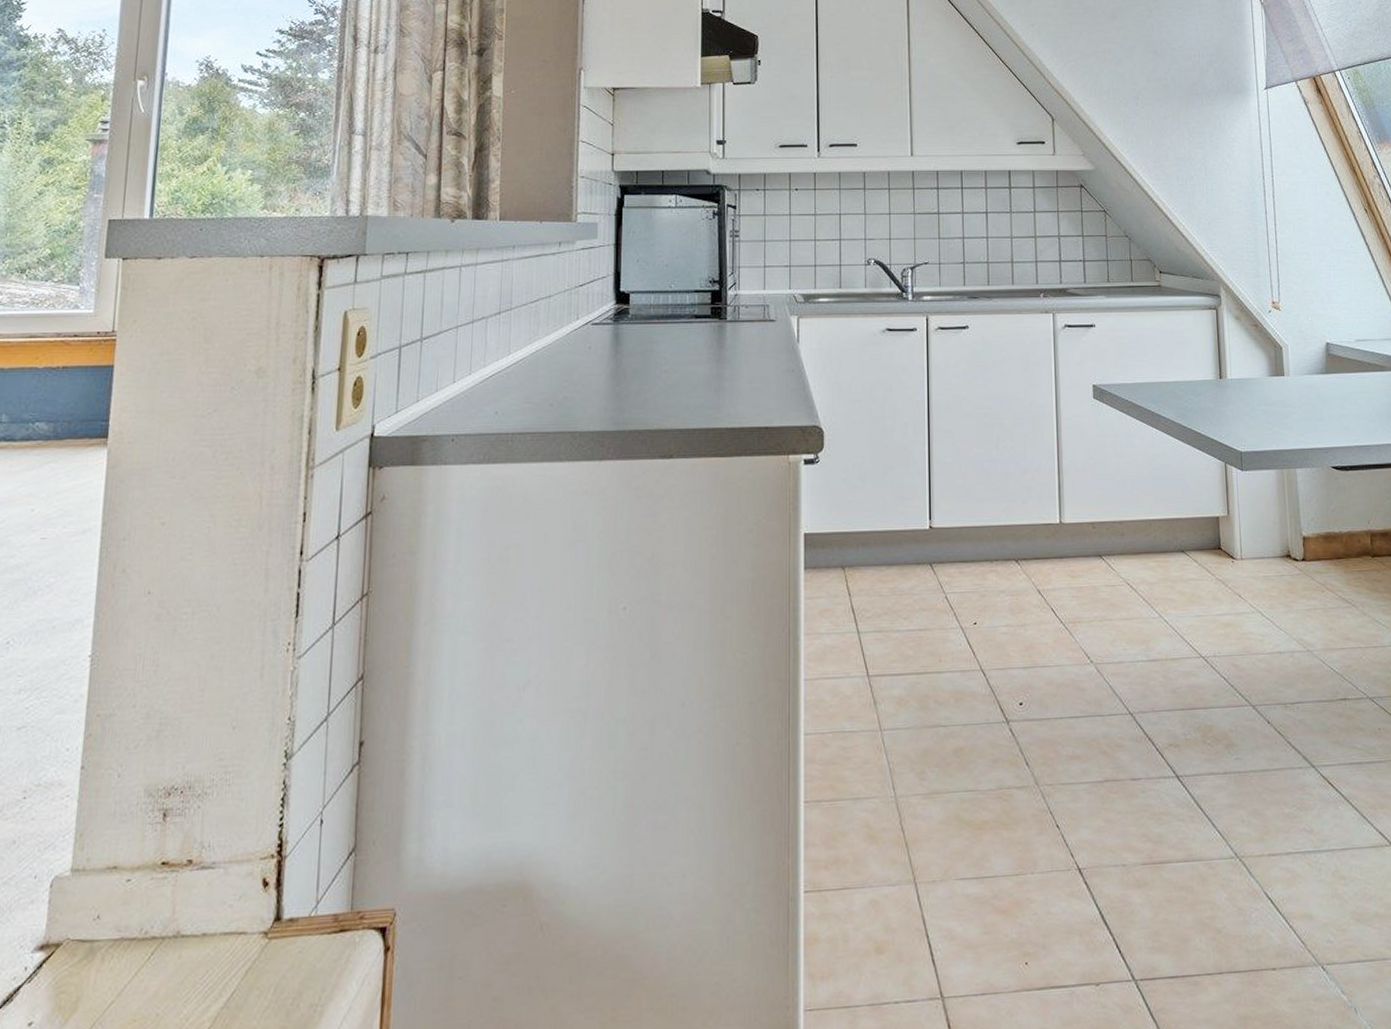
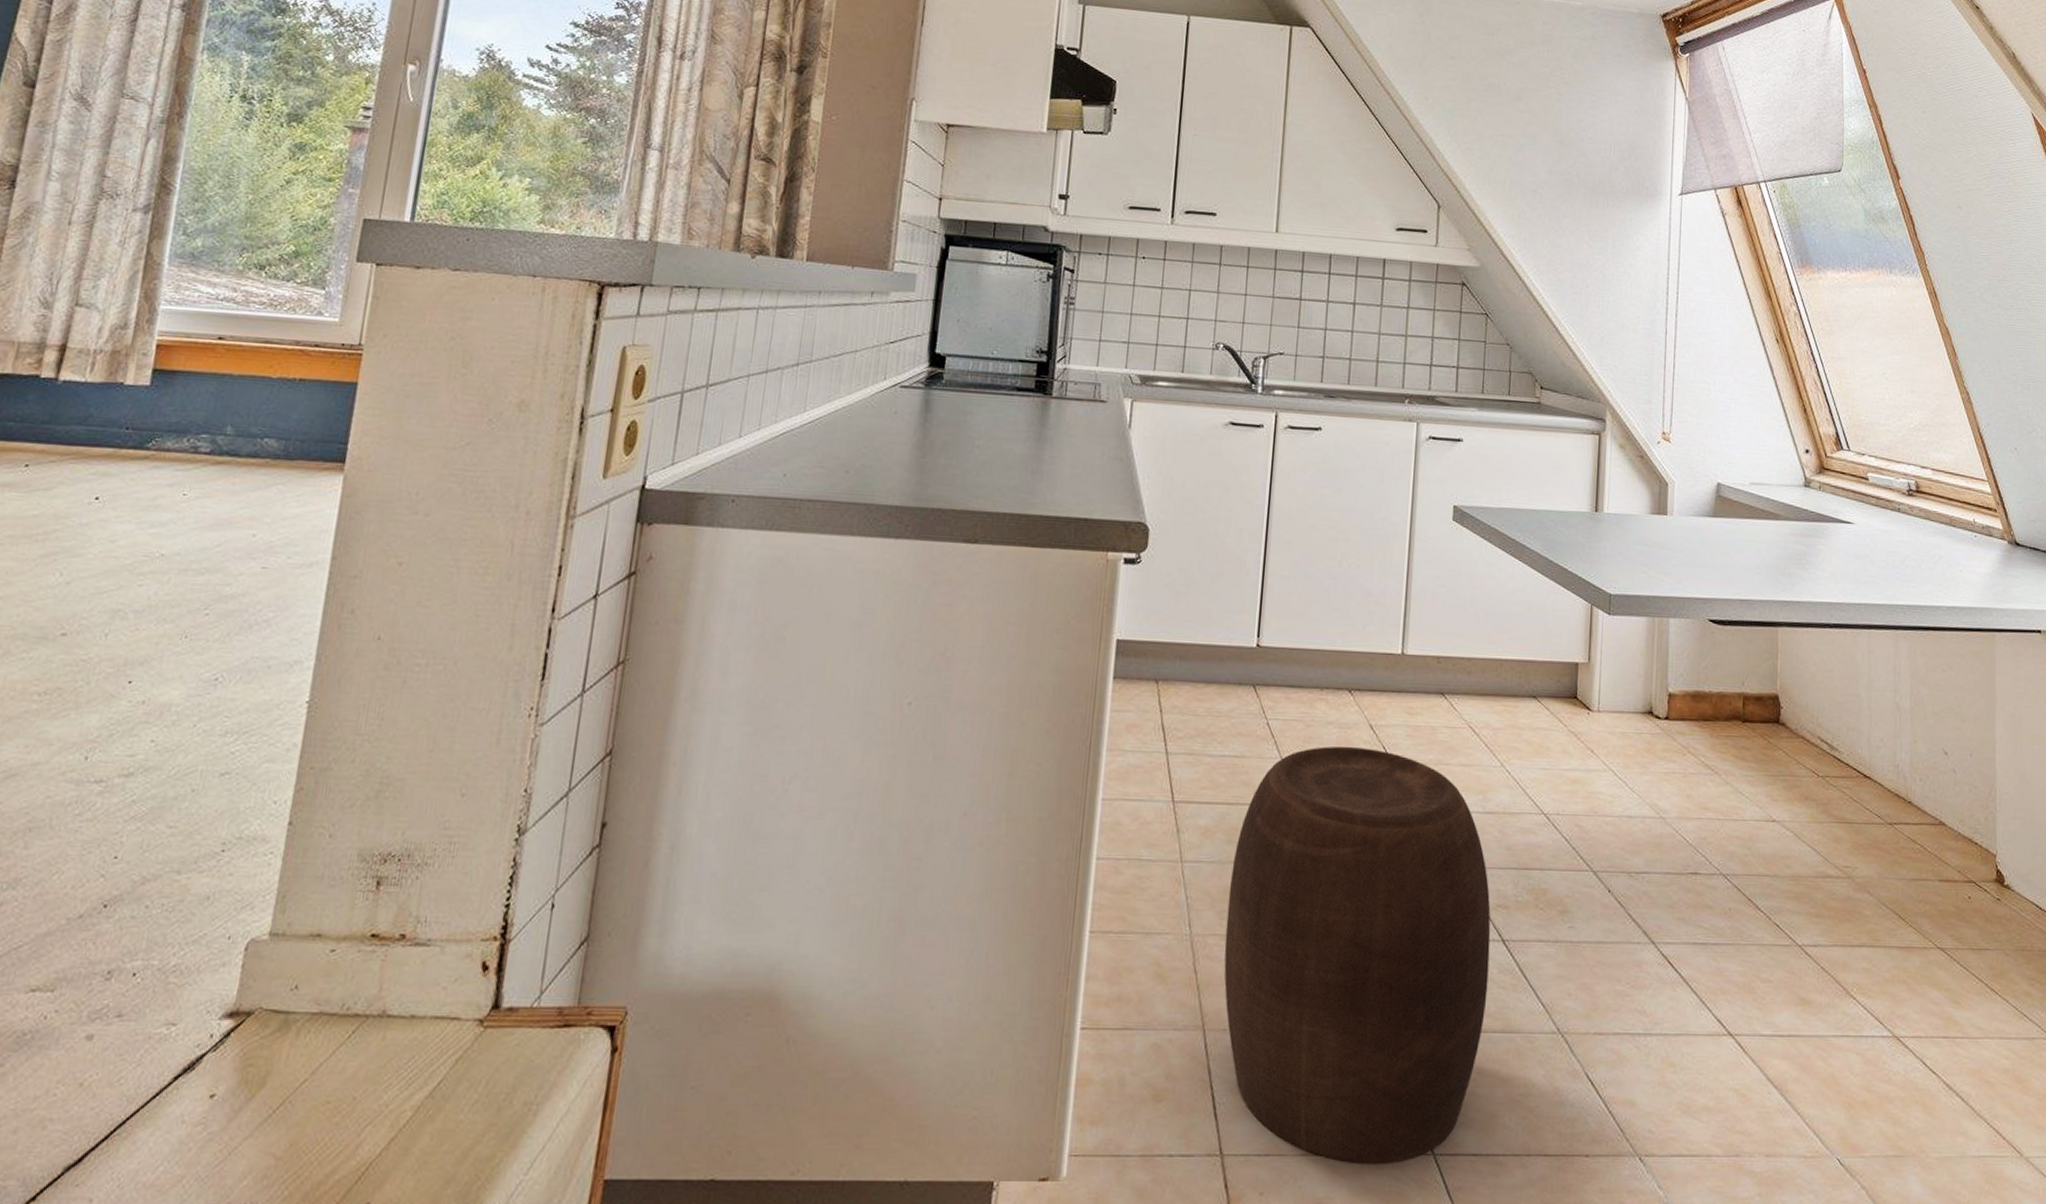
stool: none [926,611,1169,995] -> present [1224,746,1491,1165]

